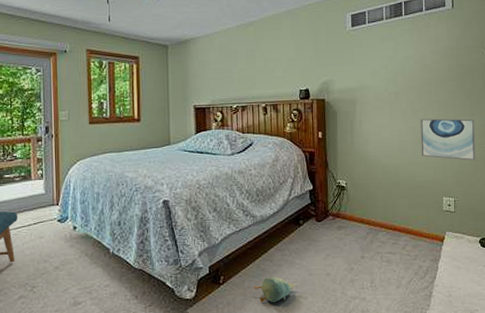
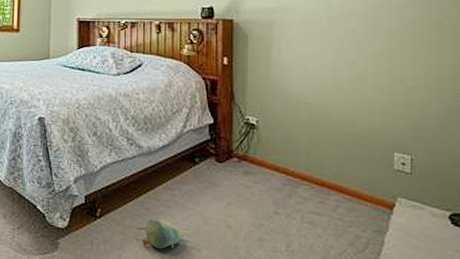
wall art: present [420,118,476,161] -> none [363,51,446,111]

